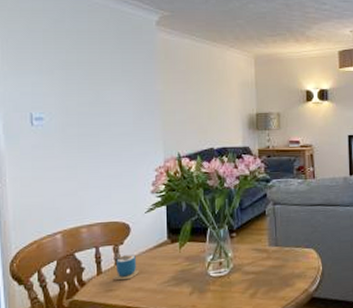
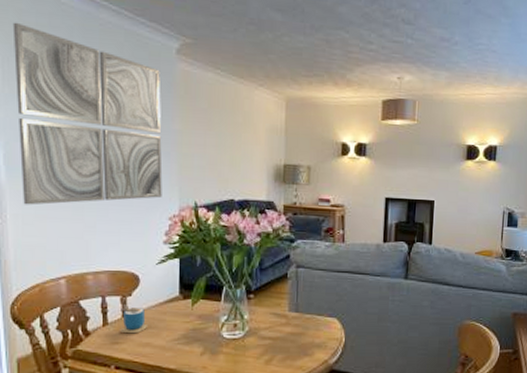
wall art: none [11,9,148,169] -> present [12,22,163,205]

